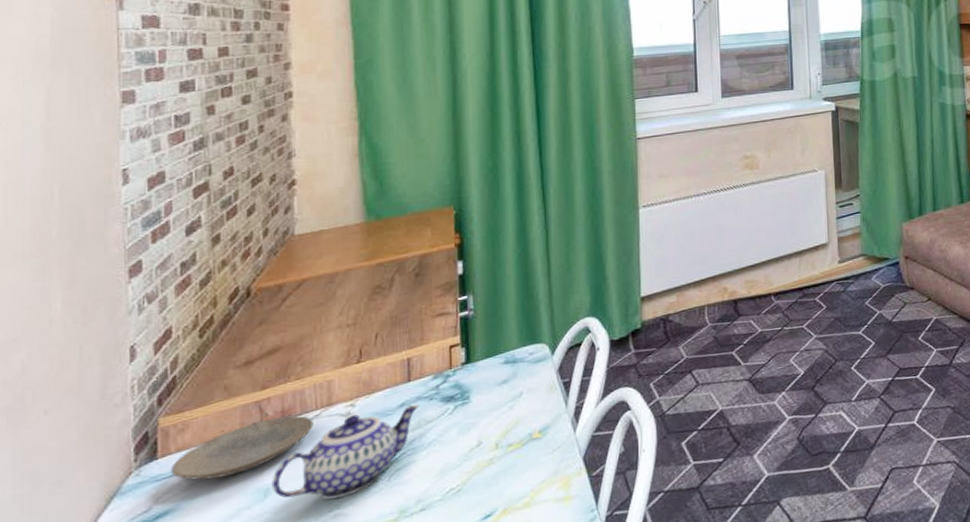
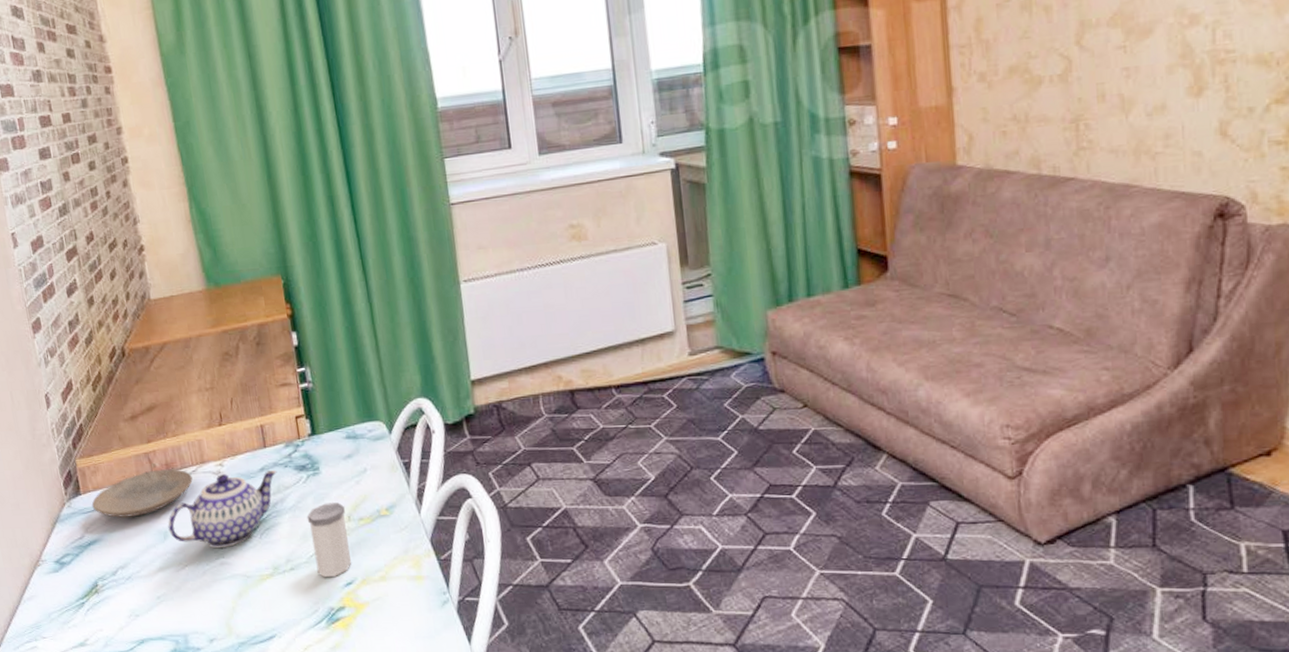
salt shaker: none [448,430,494,513] -> present [306,502,352,577]

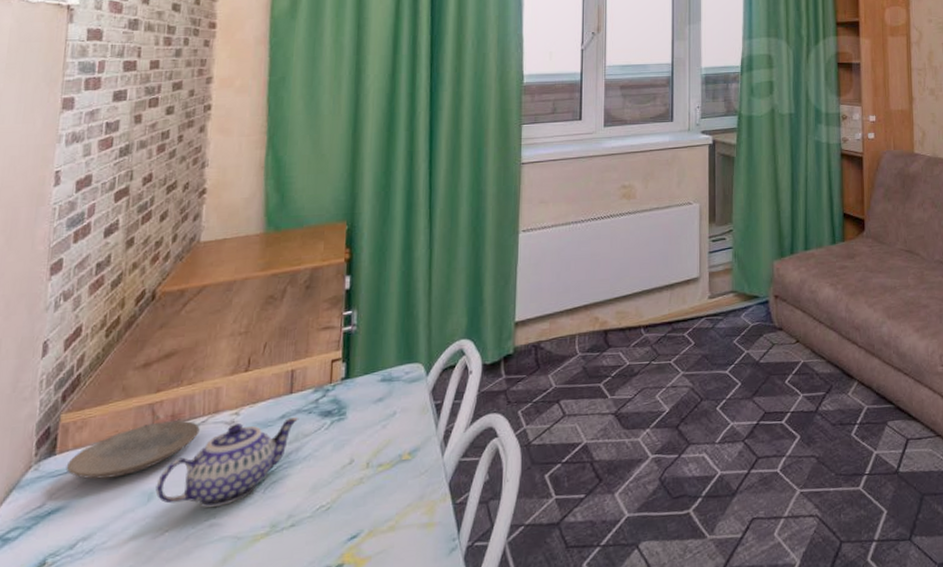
salt shaker: present [306,502,352,577] -> none [320,449,365,532]

